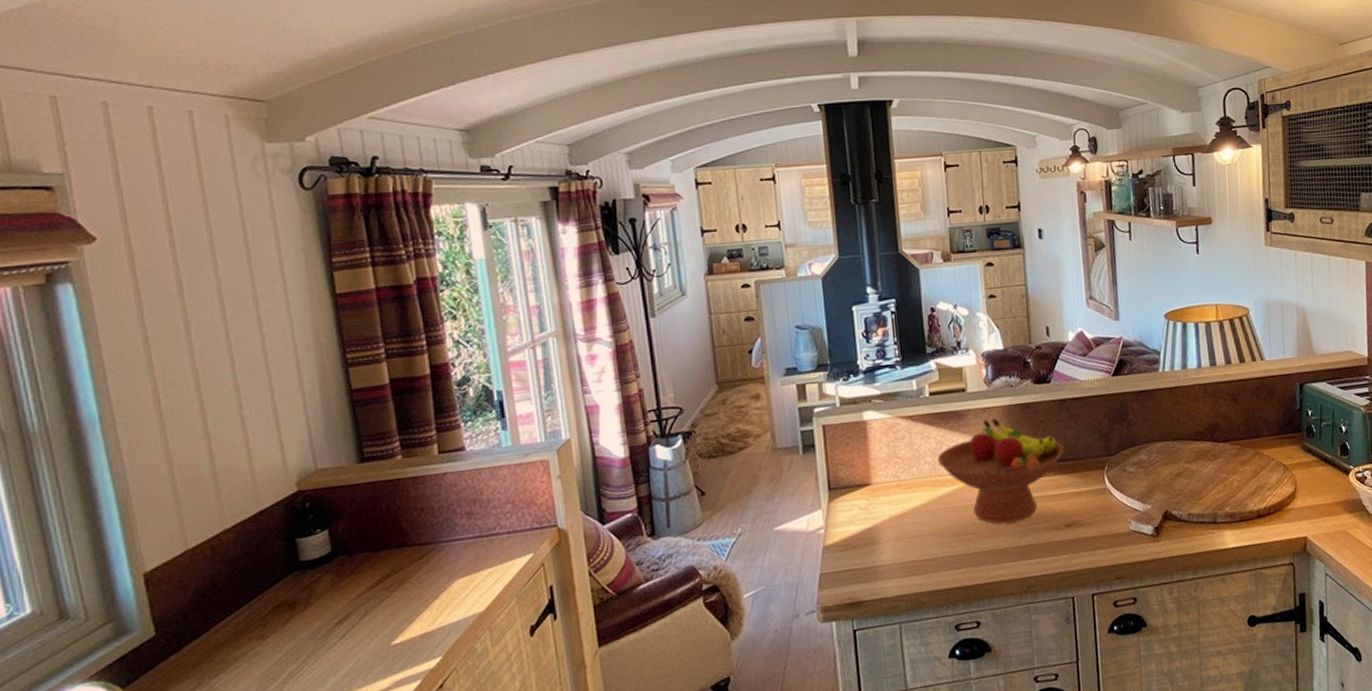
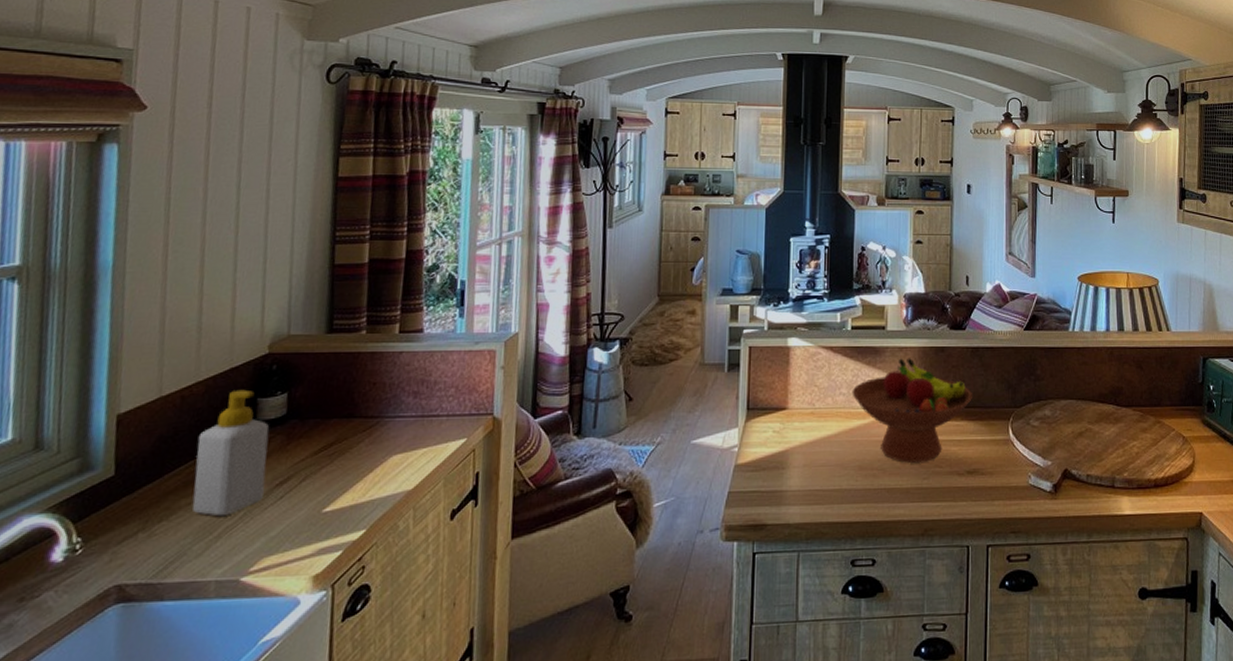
soap bottle: none [239,531,324,663] -> present [192,389,270,517]

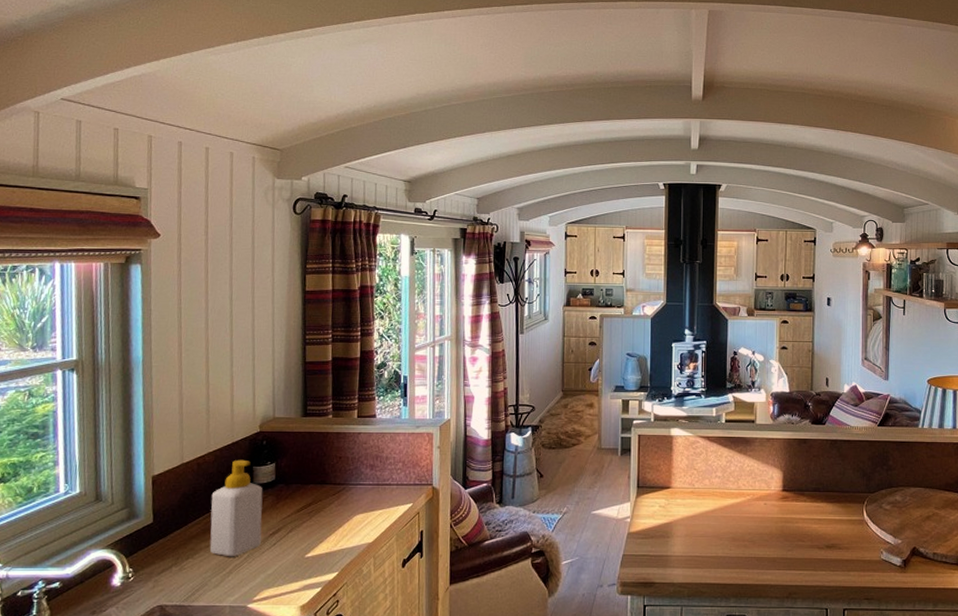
fruit bowl: present [852,358,972,463] -> none [726,448,831,536]

